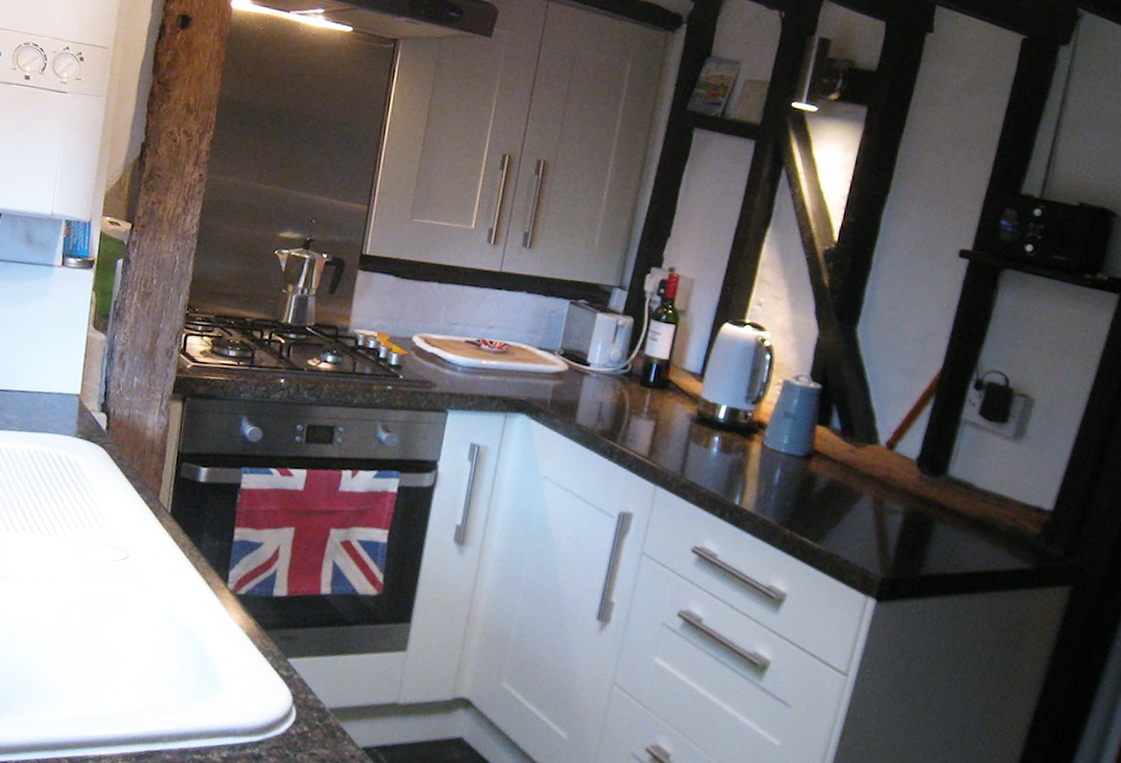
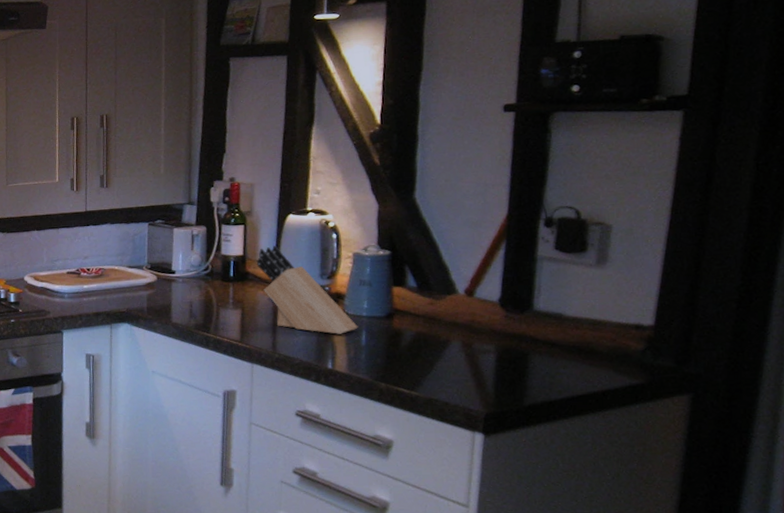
knife block: none [680,355,774,469] -> present [256,246,358,335]

